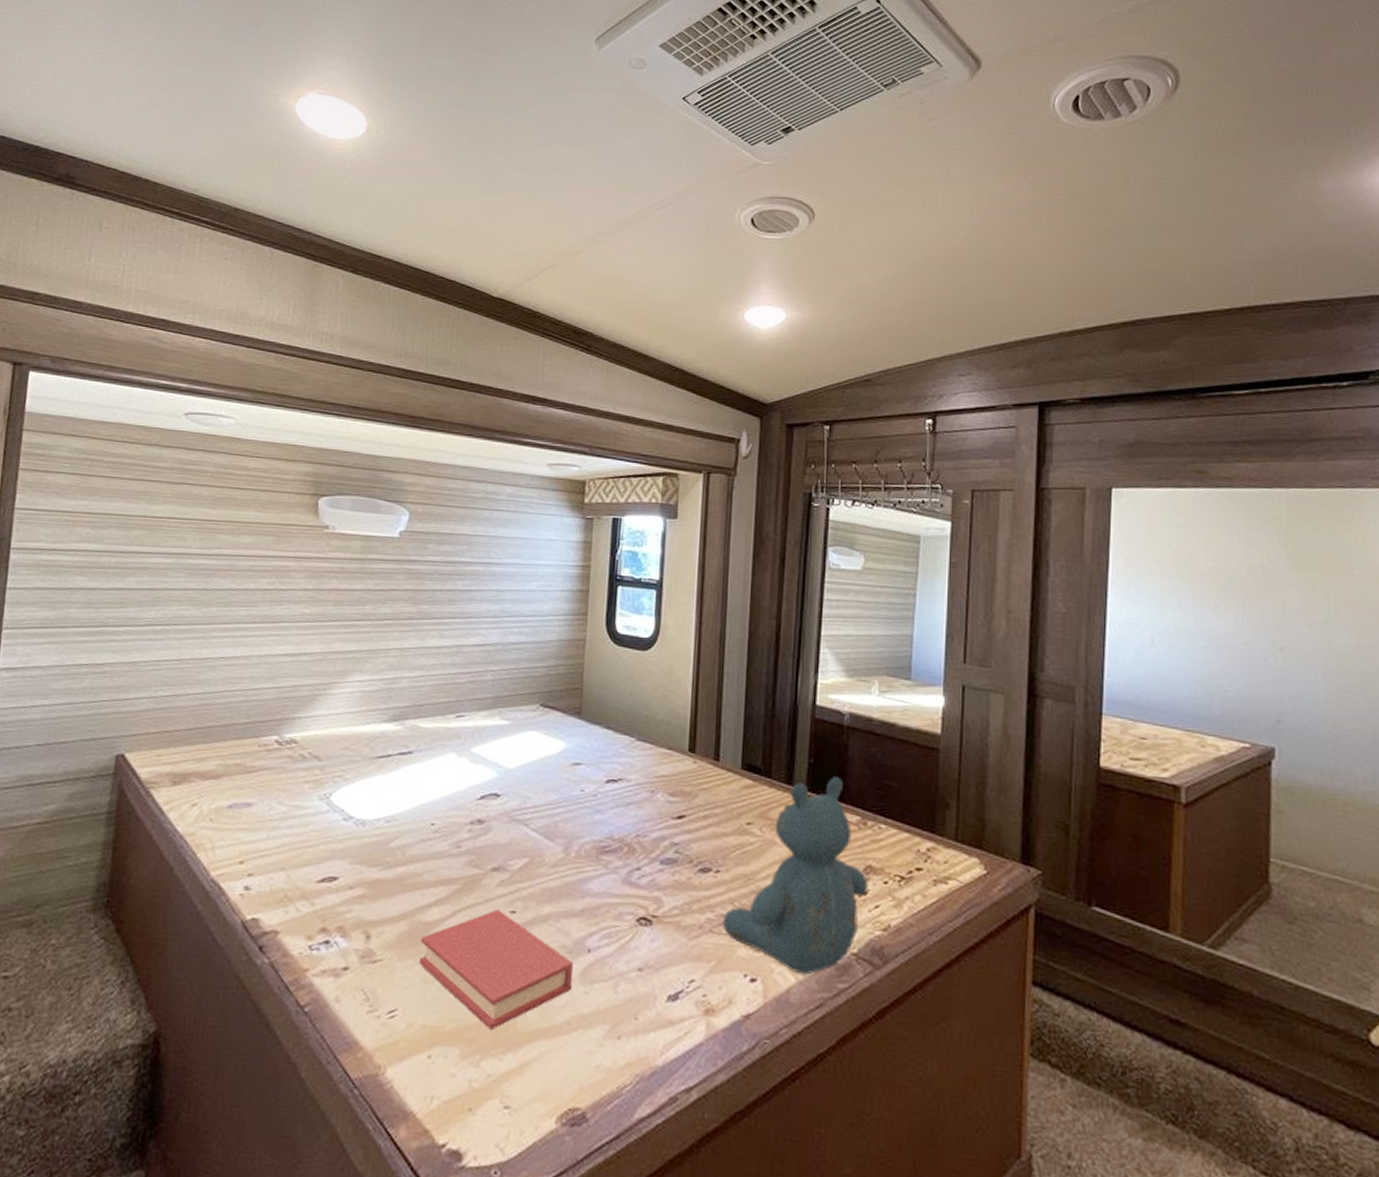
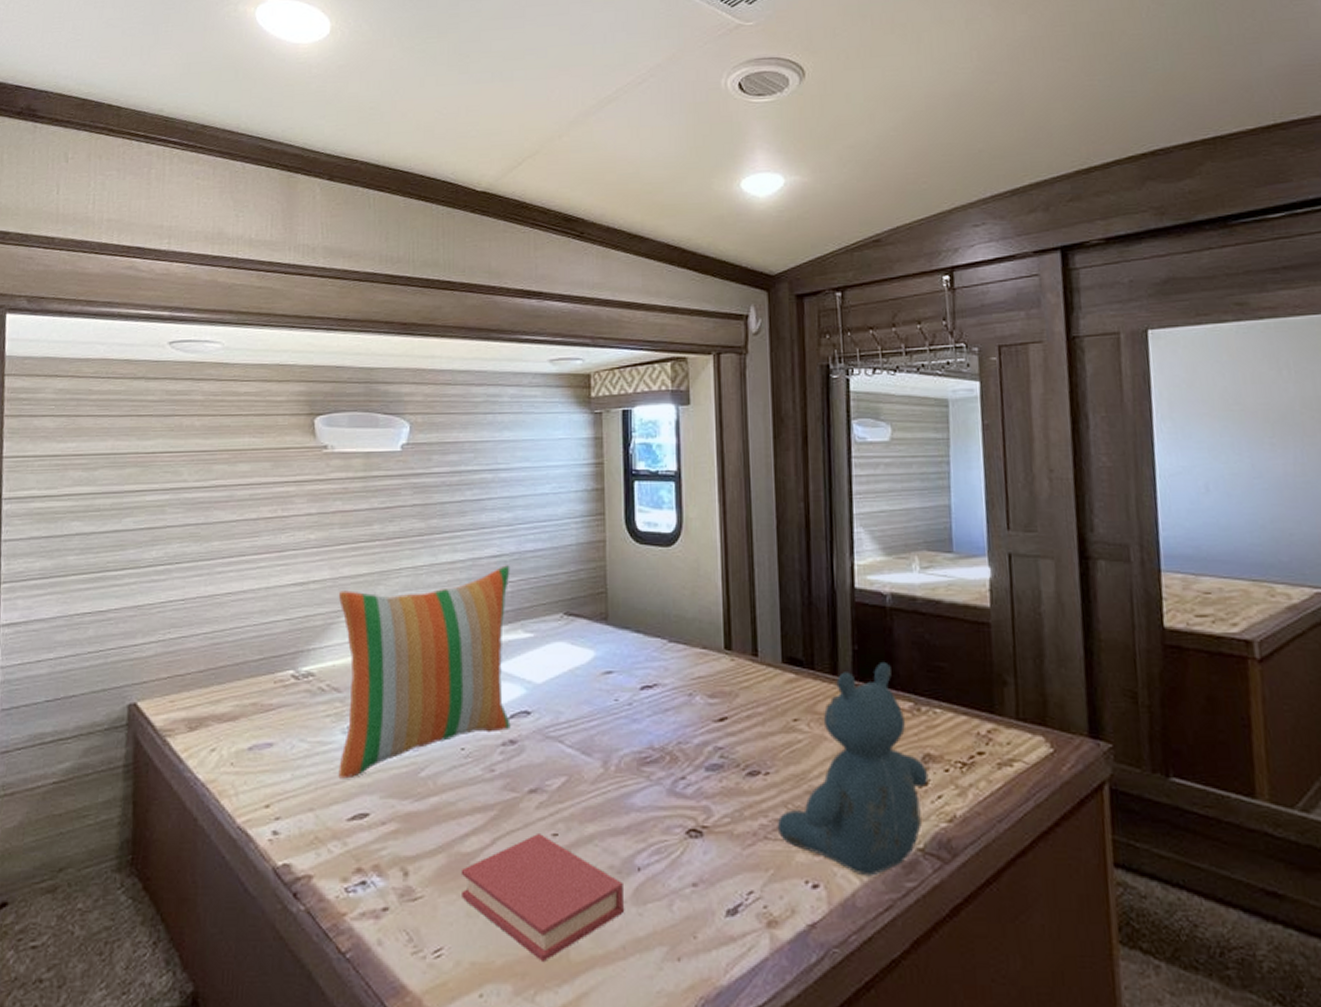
pillow: none [312,654,493,843] -> present [338,565,511,779]

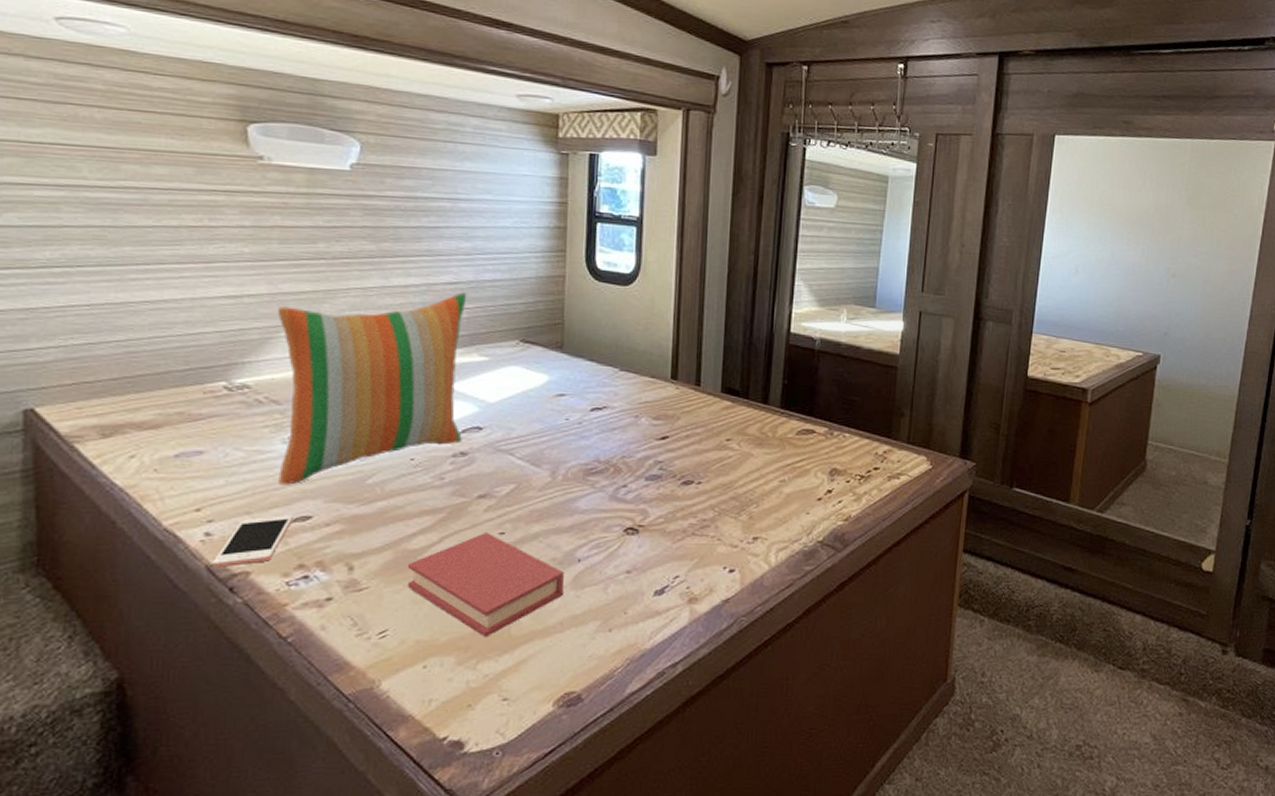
cell phone: none [278,812,352,869] -> present [212,515,294,567]
teddy bear: present [777,661,929,876] -> none [704,394,833,563]

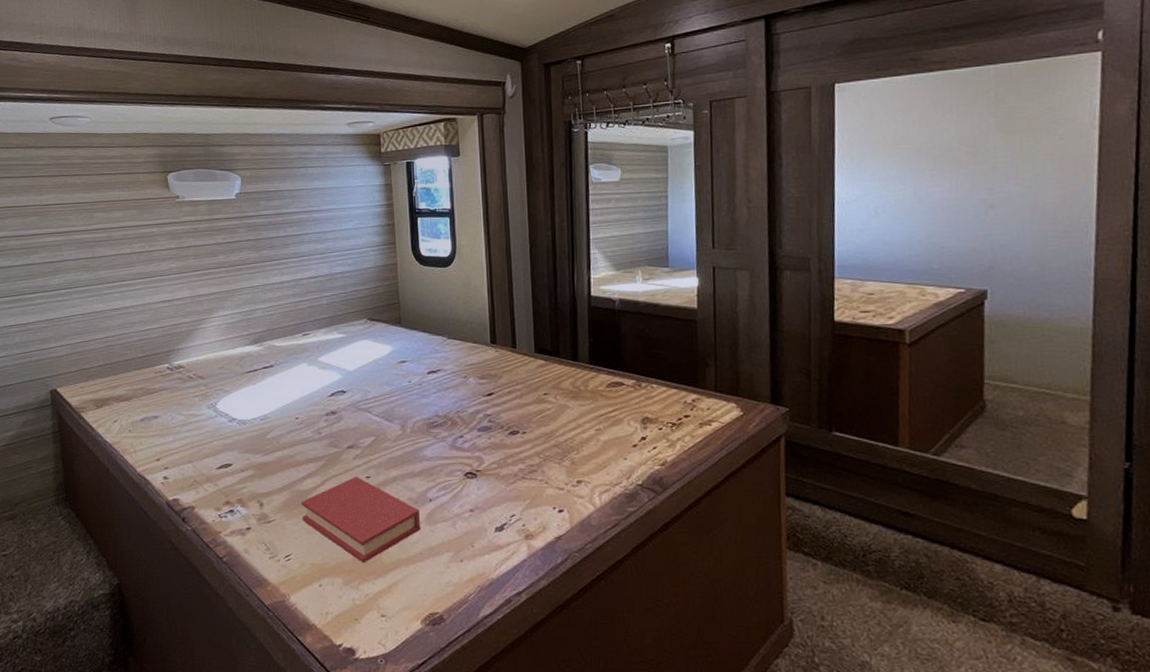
cell phone: present [212,515,294,567] -> none [170,463,220,502]
pillow: present [277,292,467,485] -> none [196,284,332,440]

